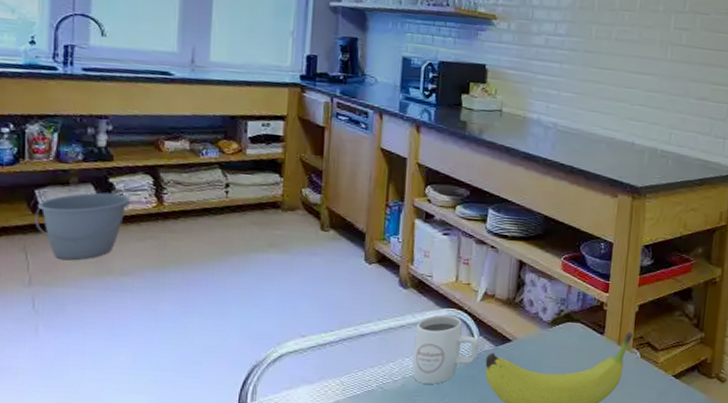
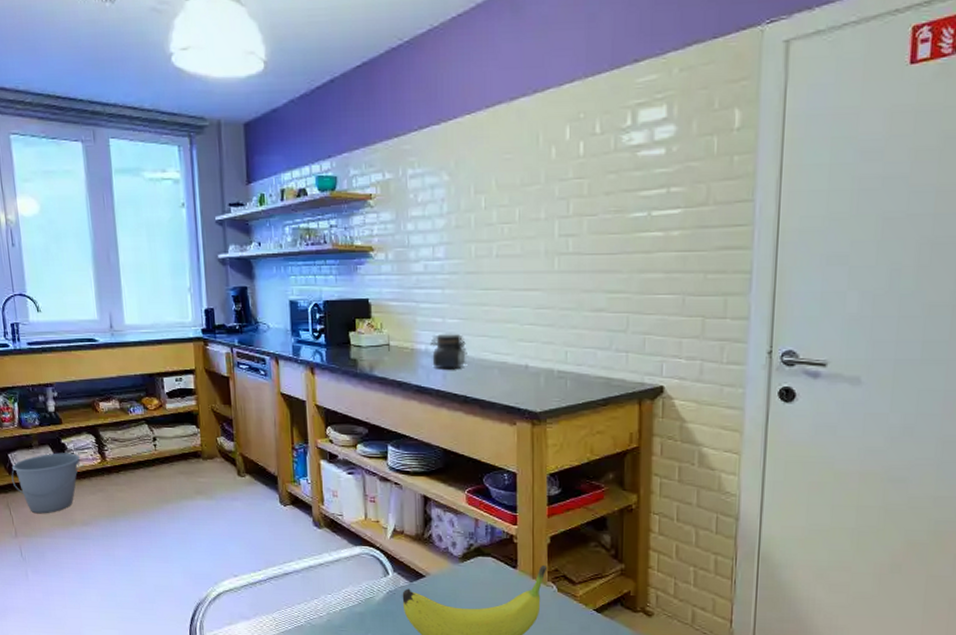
mug: present [412,314,479,384] -> none [333,552,394,620]
jar: none [542,105,578,140] -> present [430,333,467,368]

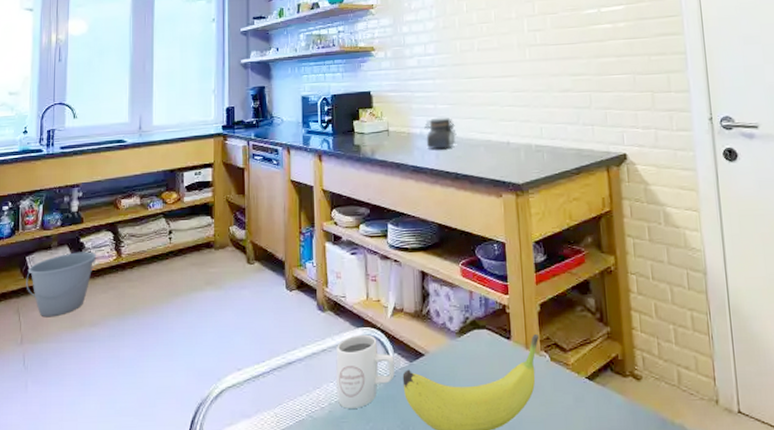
mug: none [333,552,394,620] -> present [335,334,395,409]

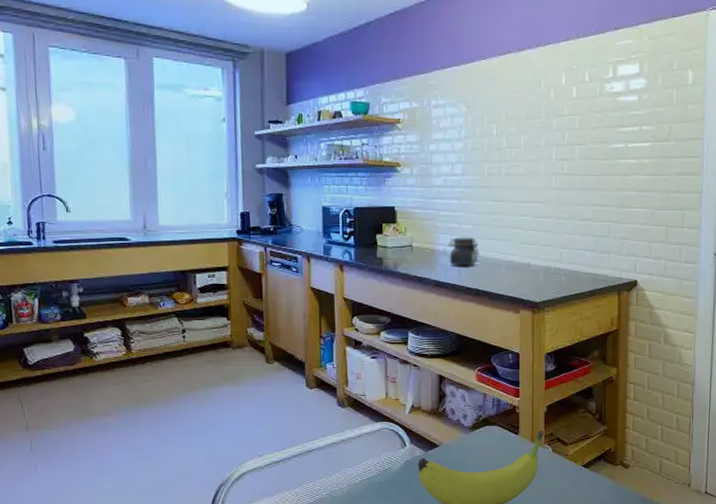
bucket: present [26,251,97,318] -> none [26,346,104,407]
mug: present [335,334,395,409] -> none [354,428,411,489]

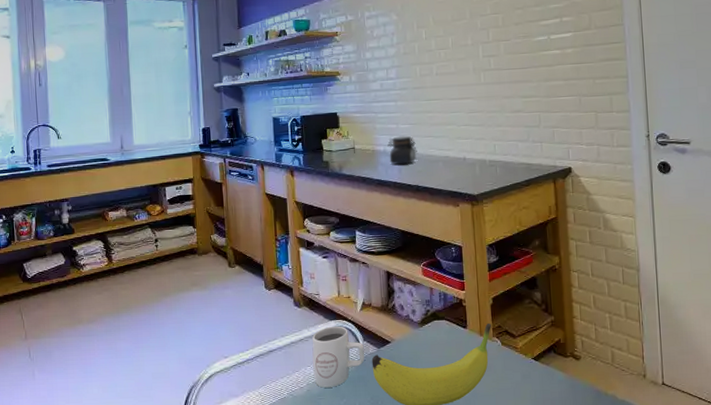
mug: none [354,428,411,489] -> present [311,326,365,388]

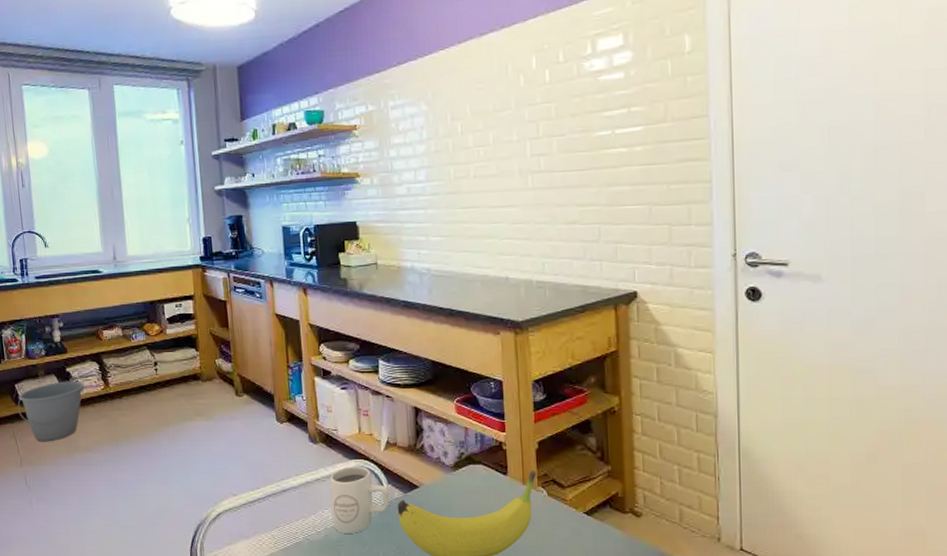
bucket: none [25,258,90,316] -> present [18,381,85,442]
jar: present [387,135,417,165] -> none [415,250,451,284]

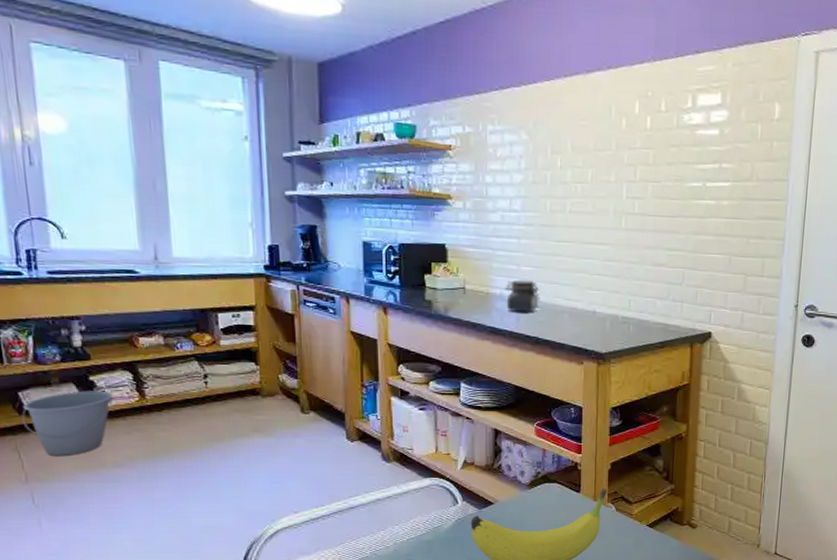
mug: present [329,466,389,534] -> none [401,484,463,548]
jar: none [415,250,451,284] -> present [505,279,540,312]

